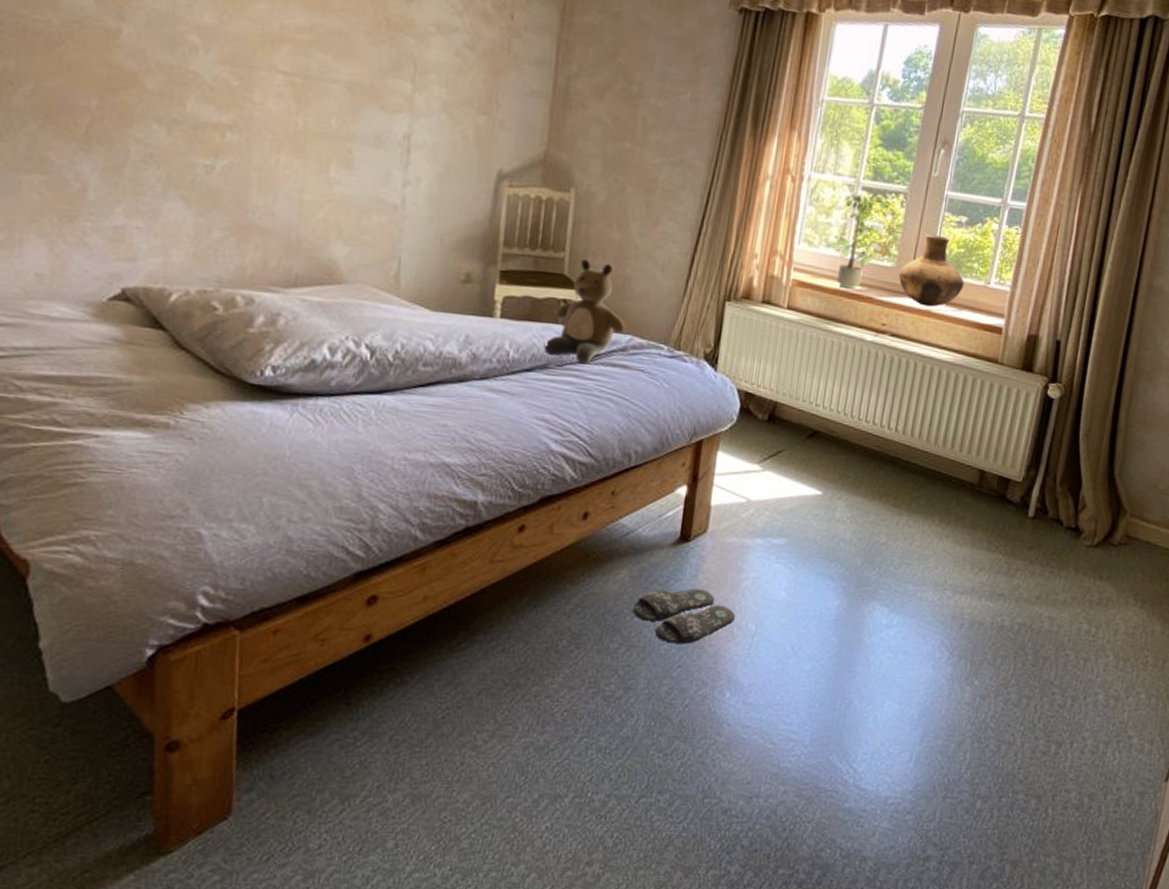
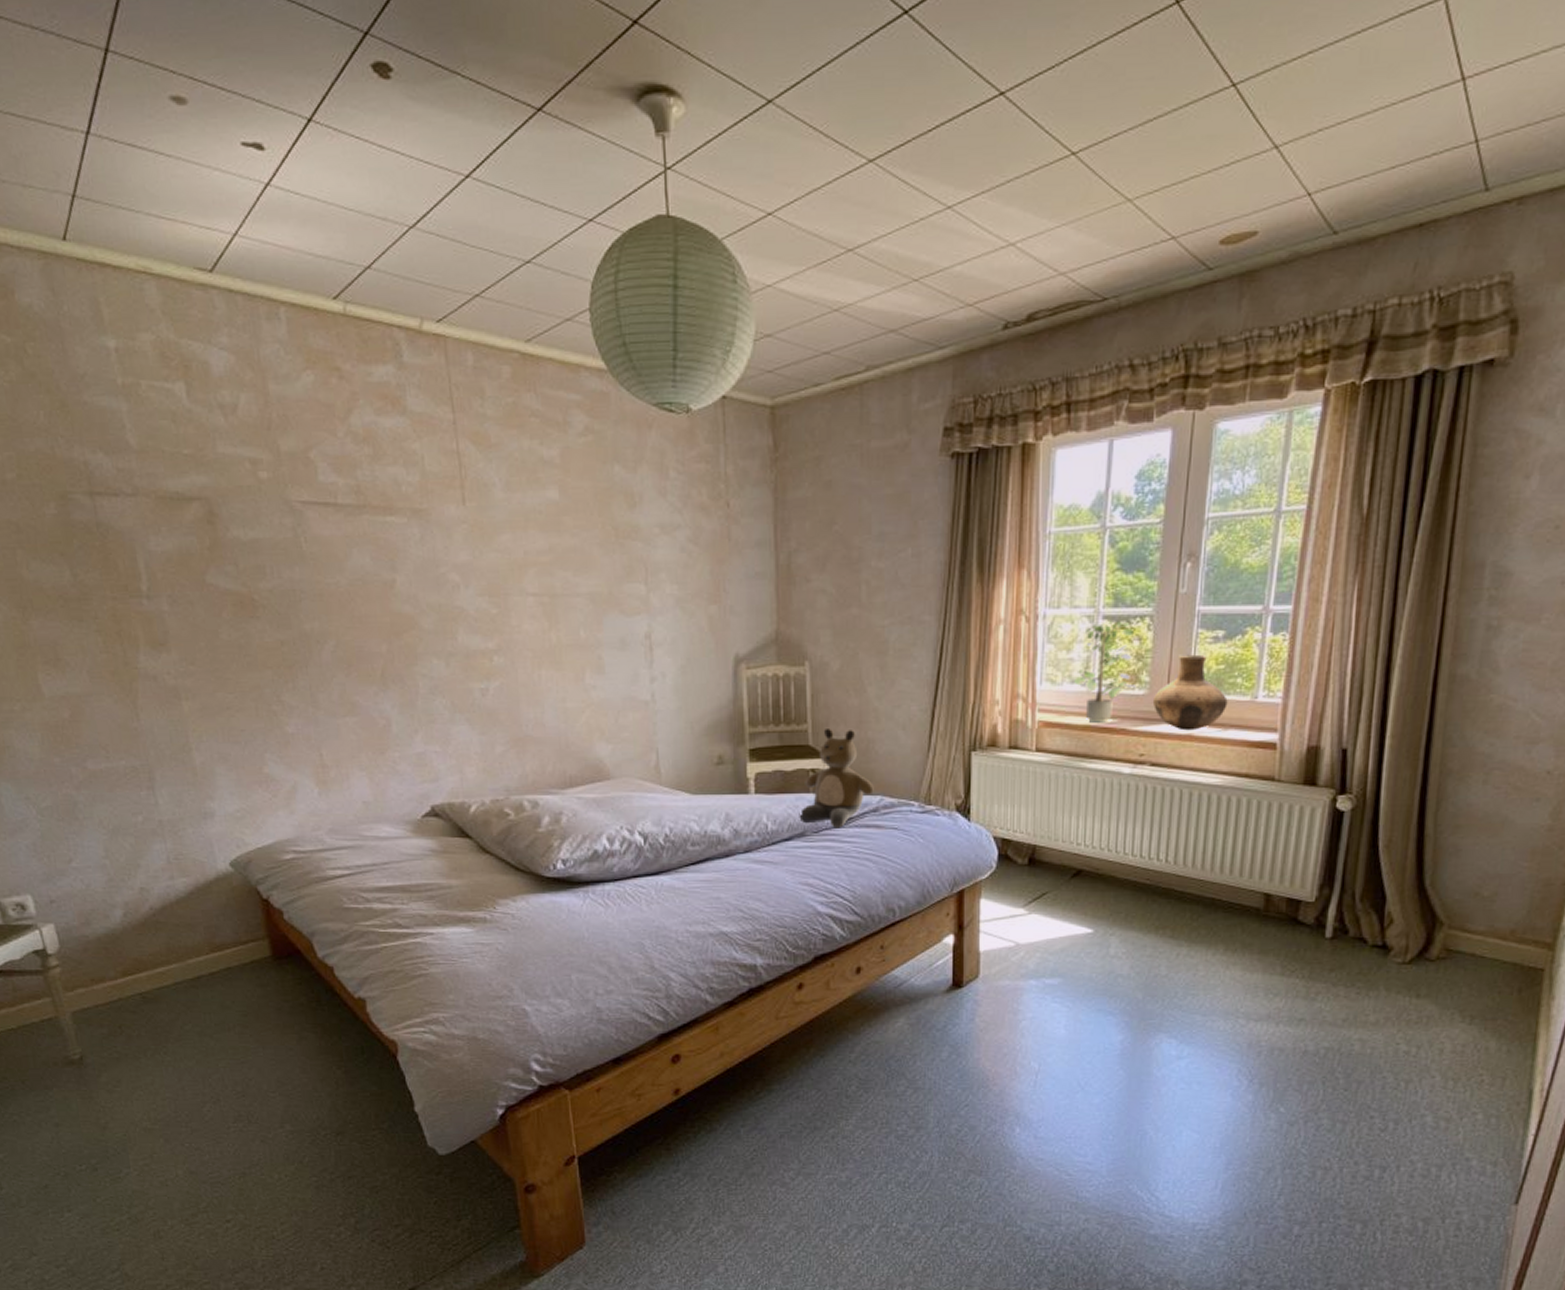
slippers: present [633,588,735,644] -> none [915,1031,1016,1084]

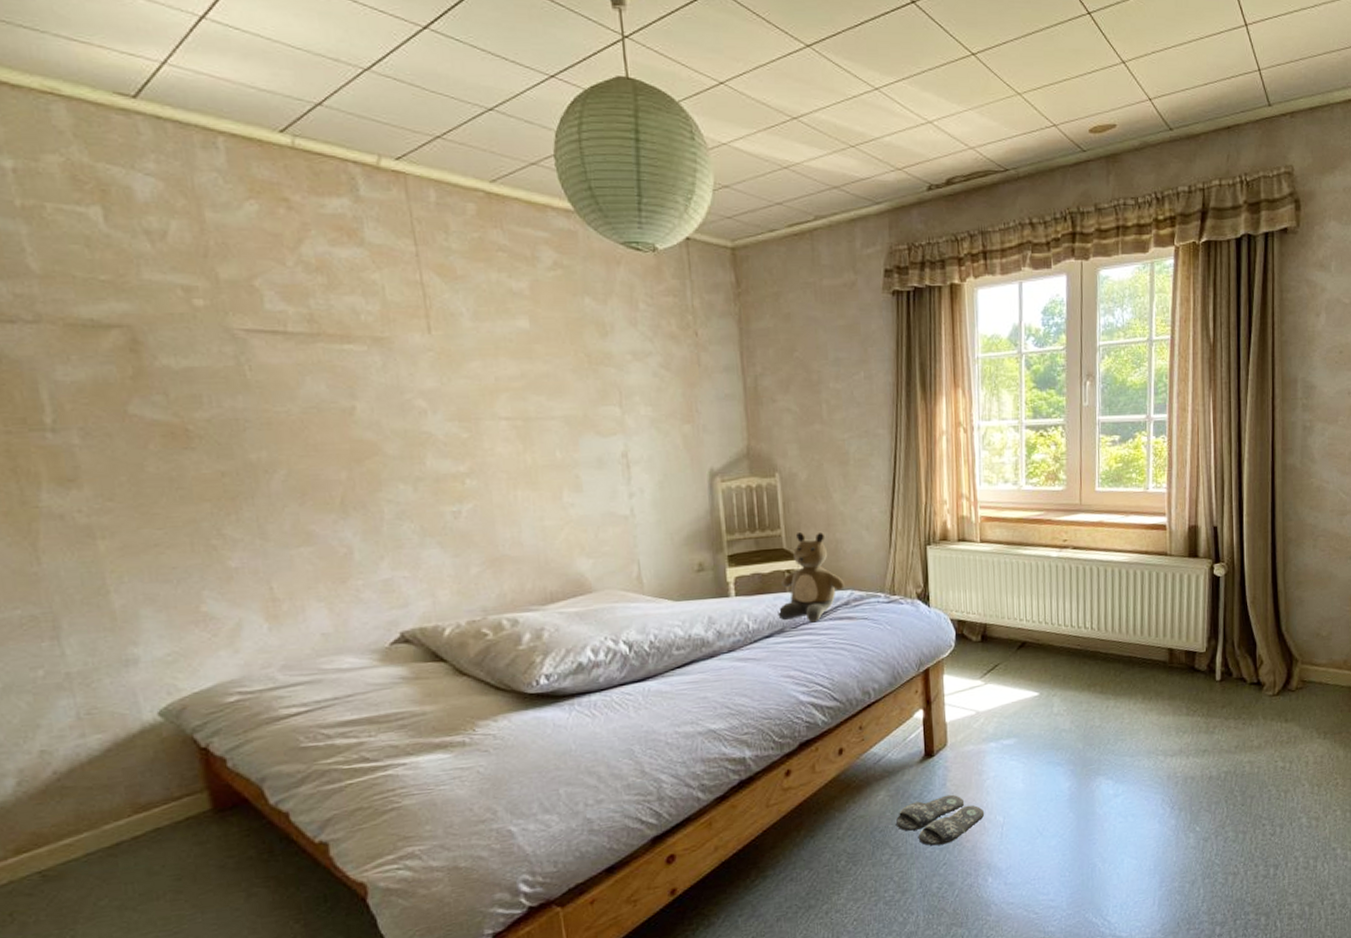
slippers: none [915,1031,1016,1084] -> present [896,794,984,846]
potted plant: present [1074,621,1136,723] -> none [1007,430,1056,516]
vase: present [1152,654,1228,731] -> none [1069,455,1127,519]

